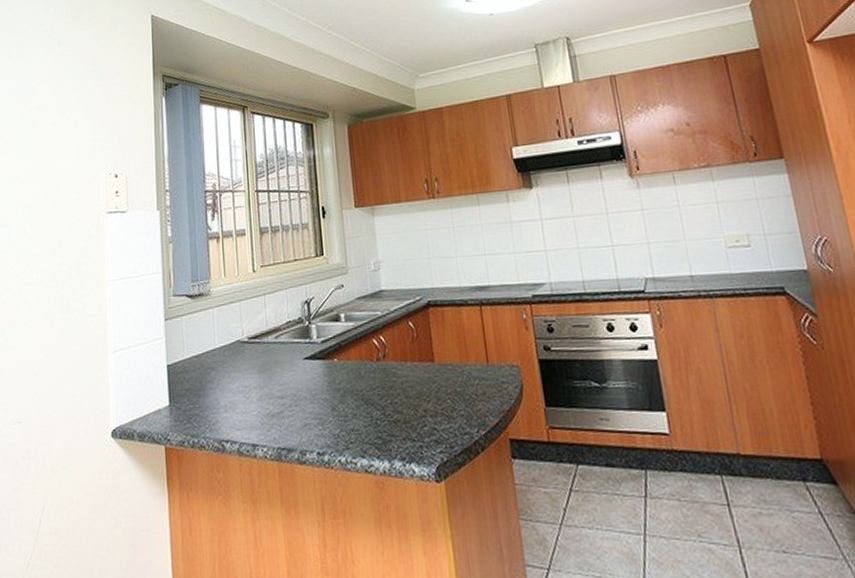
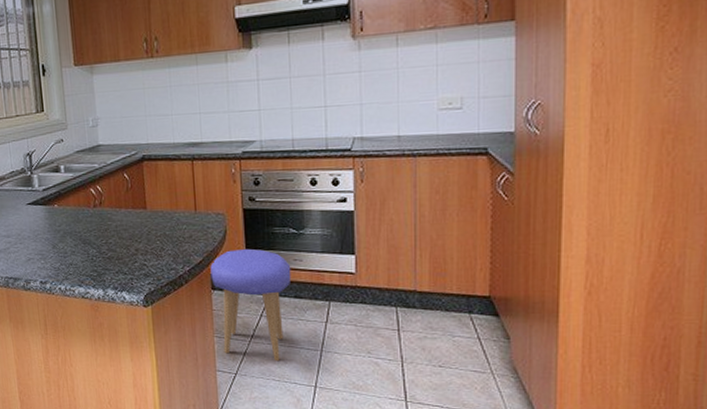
stool: none [508,406,600,551] -> present [210,248,292,362]

